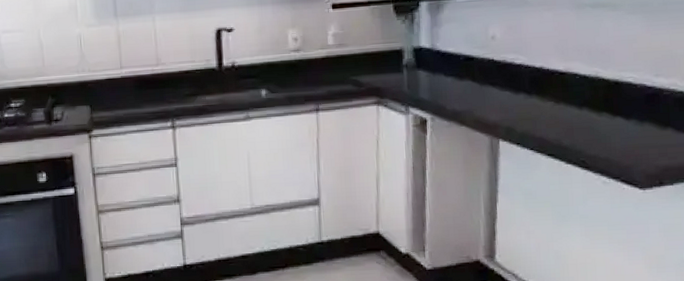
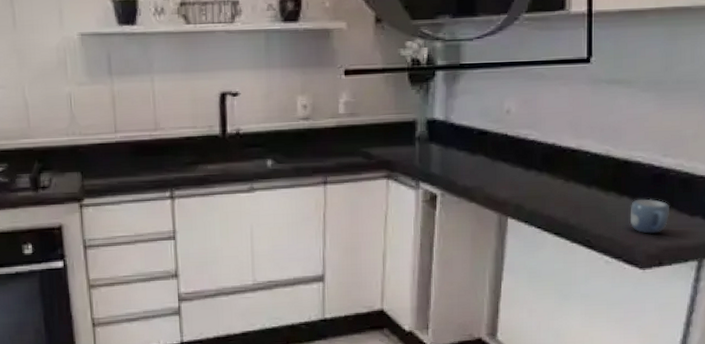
mug: none [625,118,666,154] -> present [629,198,669,234]

